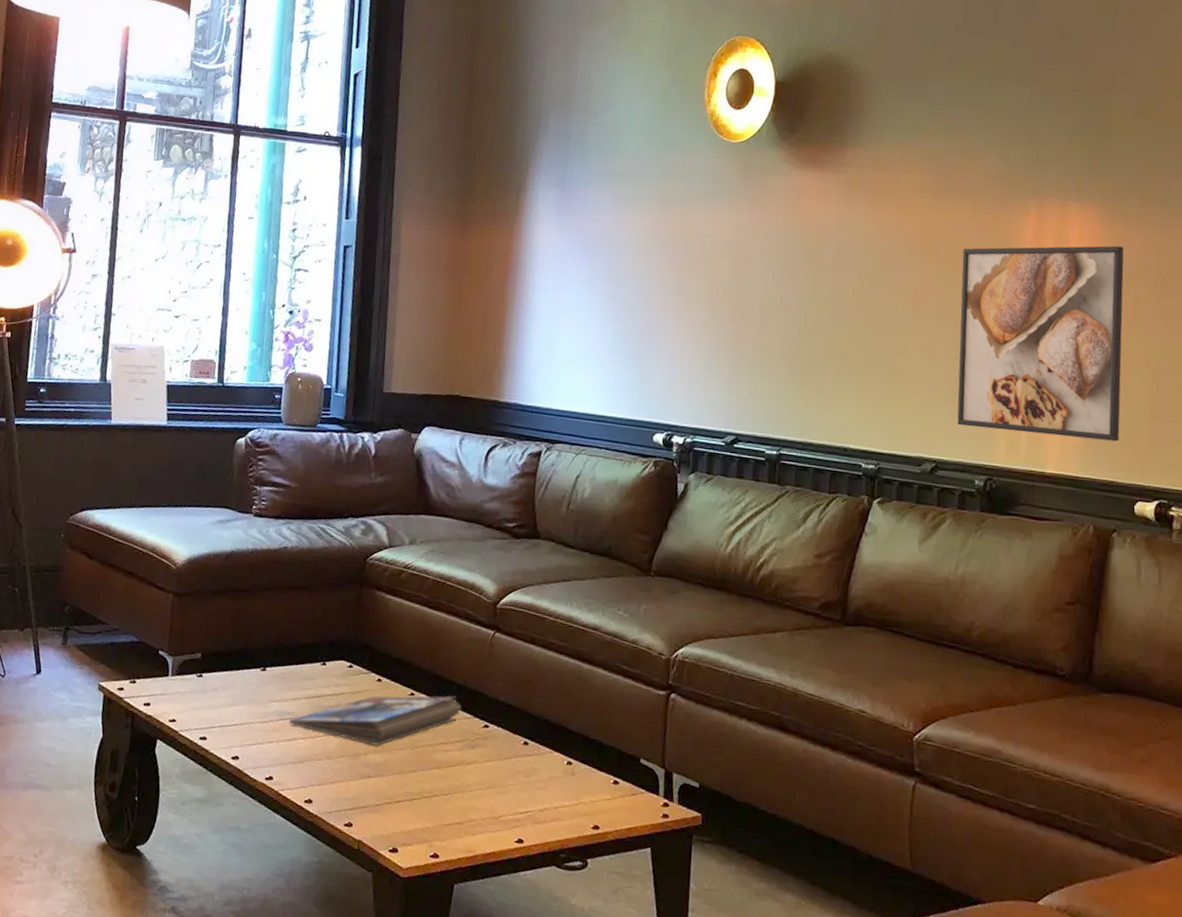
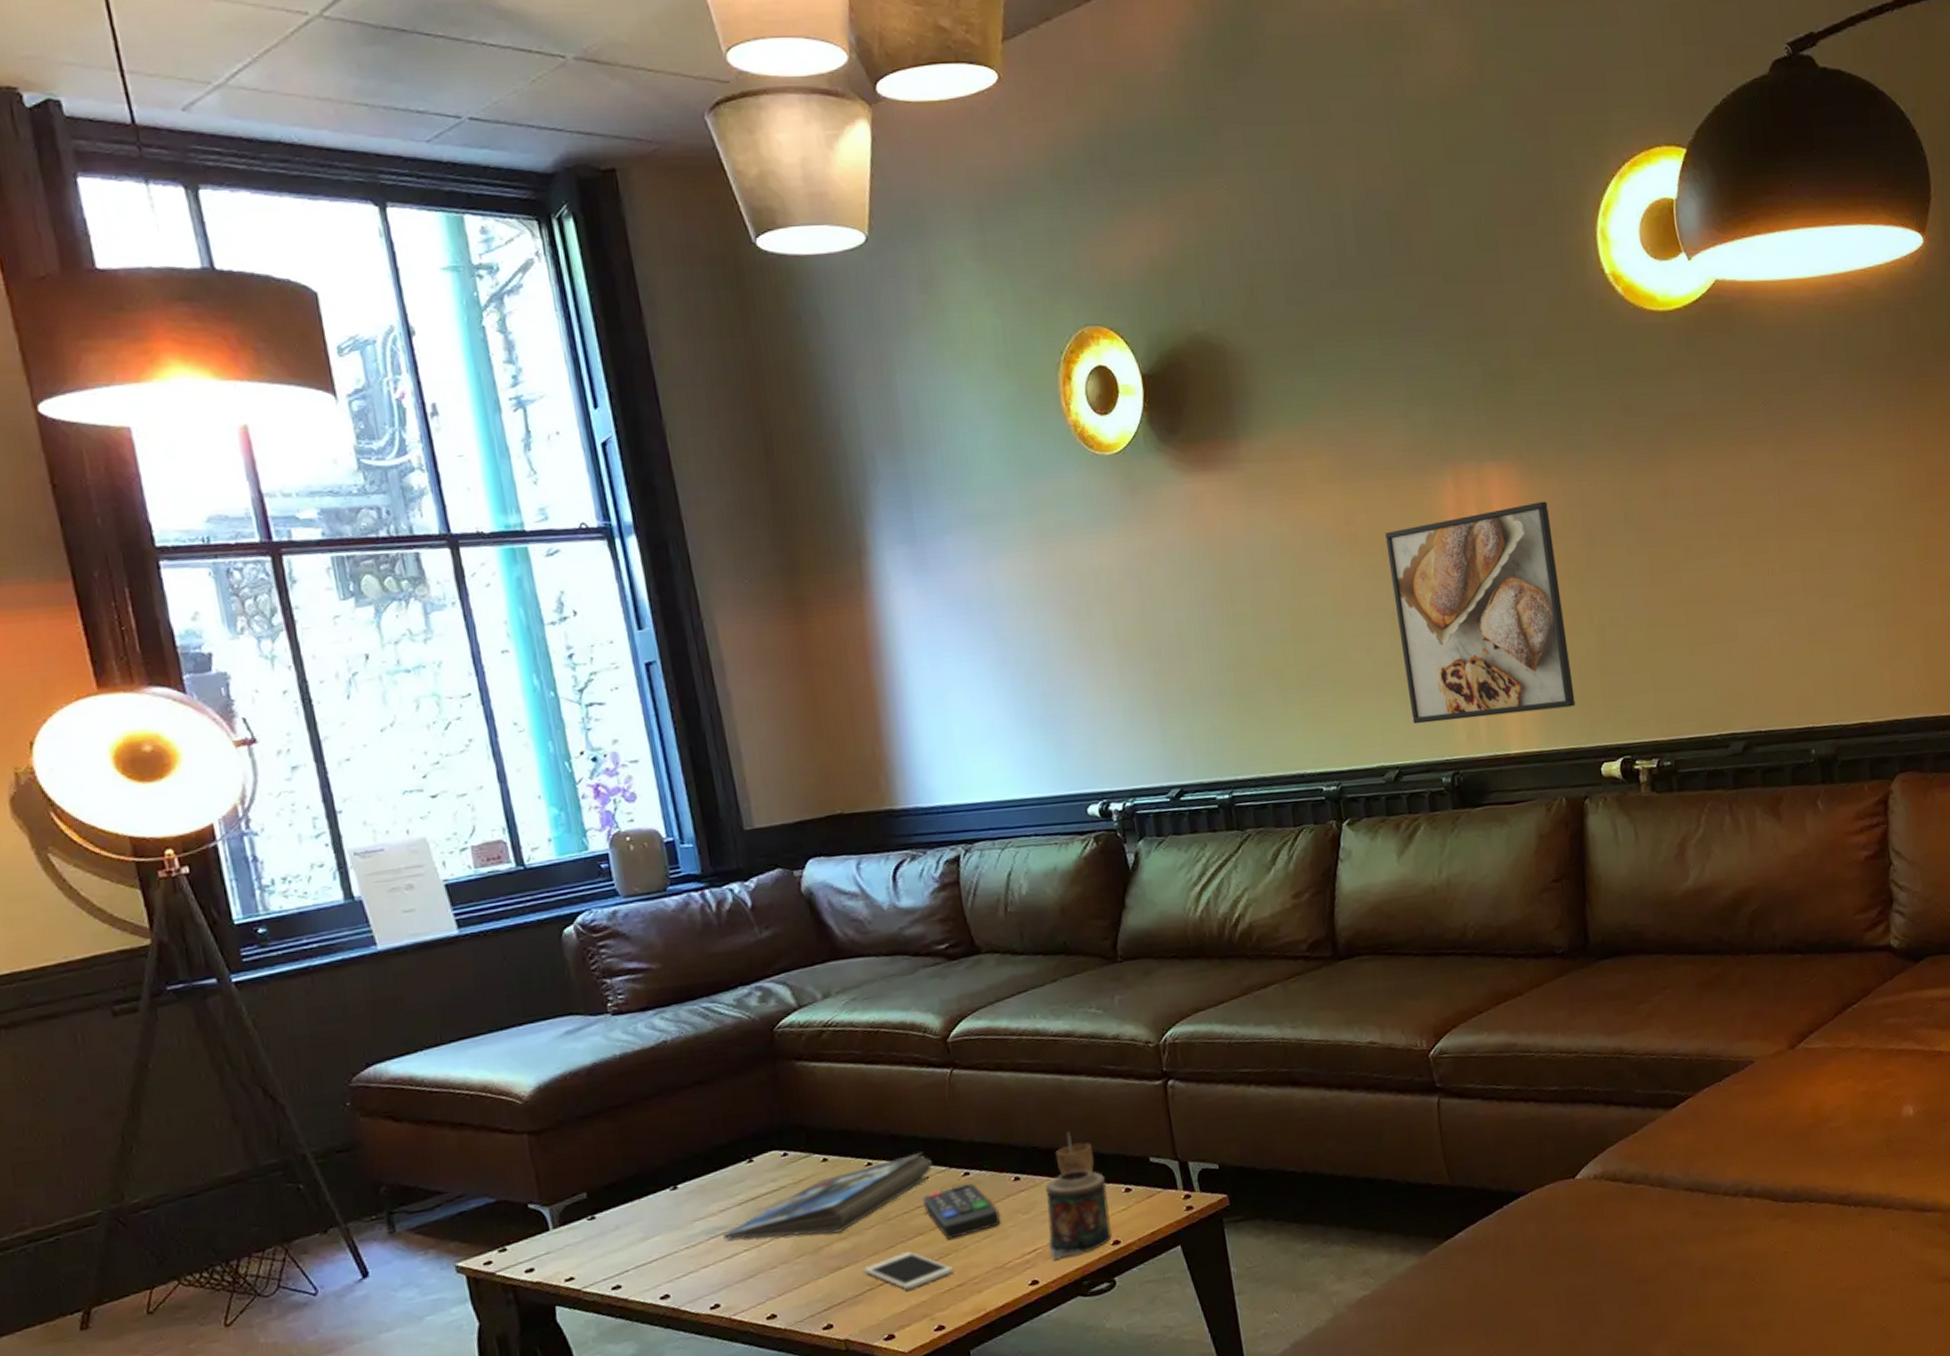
cell phone: none [387,779,458,814] -> present [864,1250,954,1291]
remote control: none [446,734,506,781] -> present [923,1183,1001,1240]
candle: none [539,749,600,829] -> present [1046,1169,1112,1261]
cup: none [562,714,594,757] -> present [1055,1131,1094,1175]

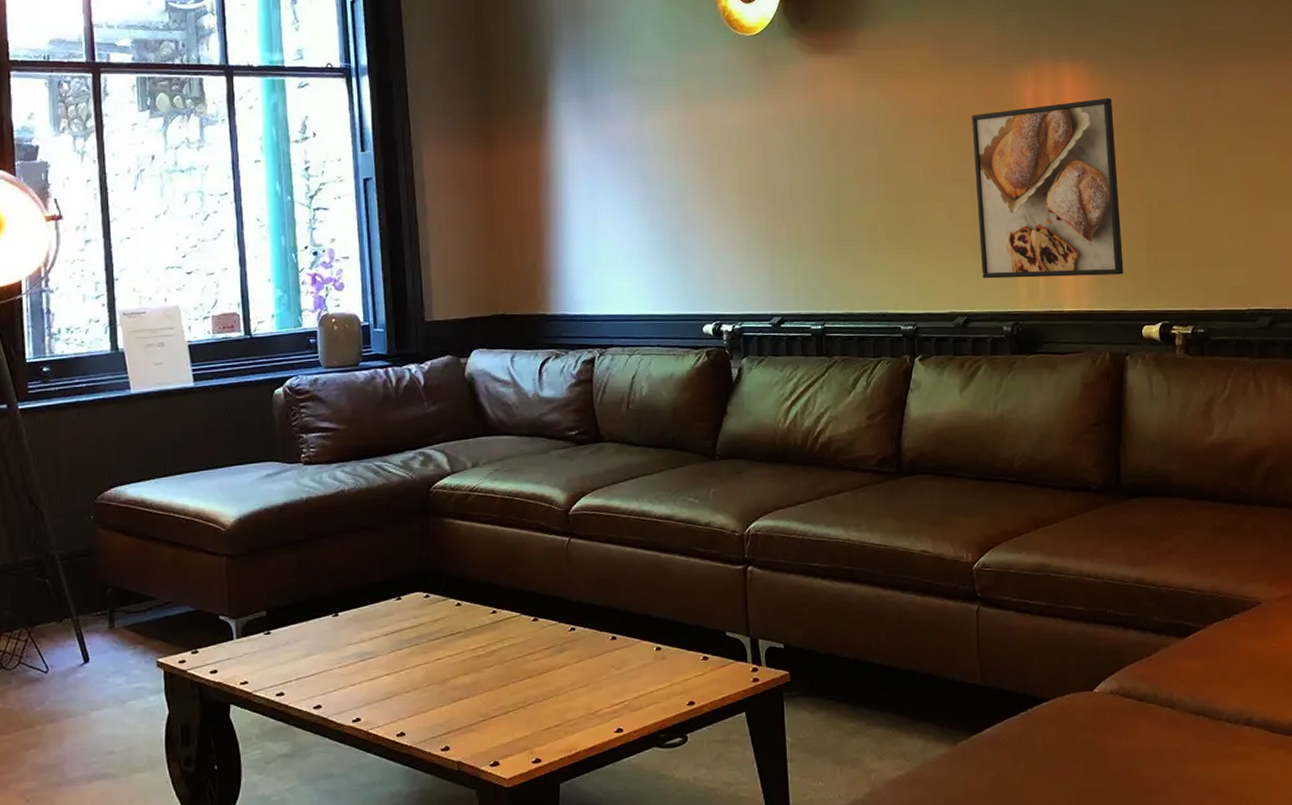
magazine: present [722,1151,933,1240] -> none [369,606,546,669]
cell phone: present [864,1250,954,1291] -> none [480,690,554,725]
remote control: present [923,1183,1001,1240] -> none [535,638,597,684]
candle: present [1046,1169,1112,1261] -> none [634,635,688,713]
cup: present [1055,1131,1094,1175] -> none [648,602,679,640]

